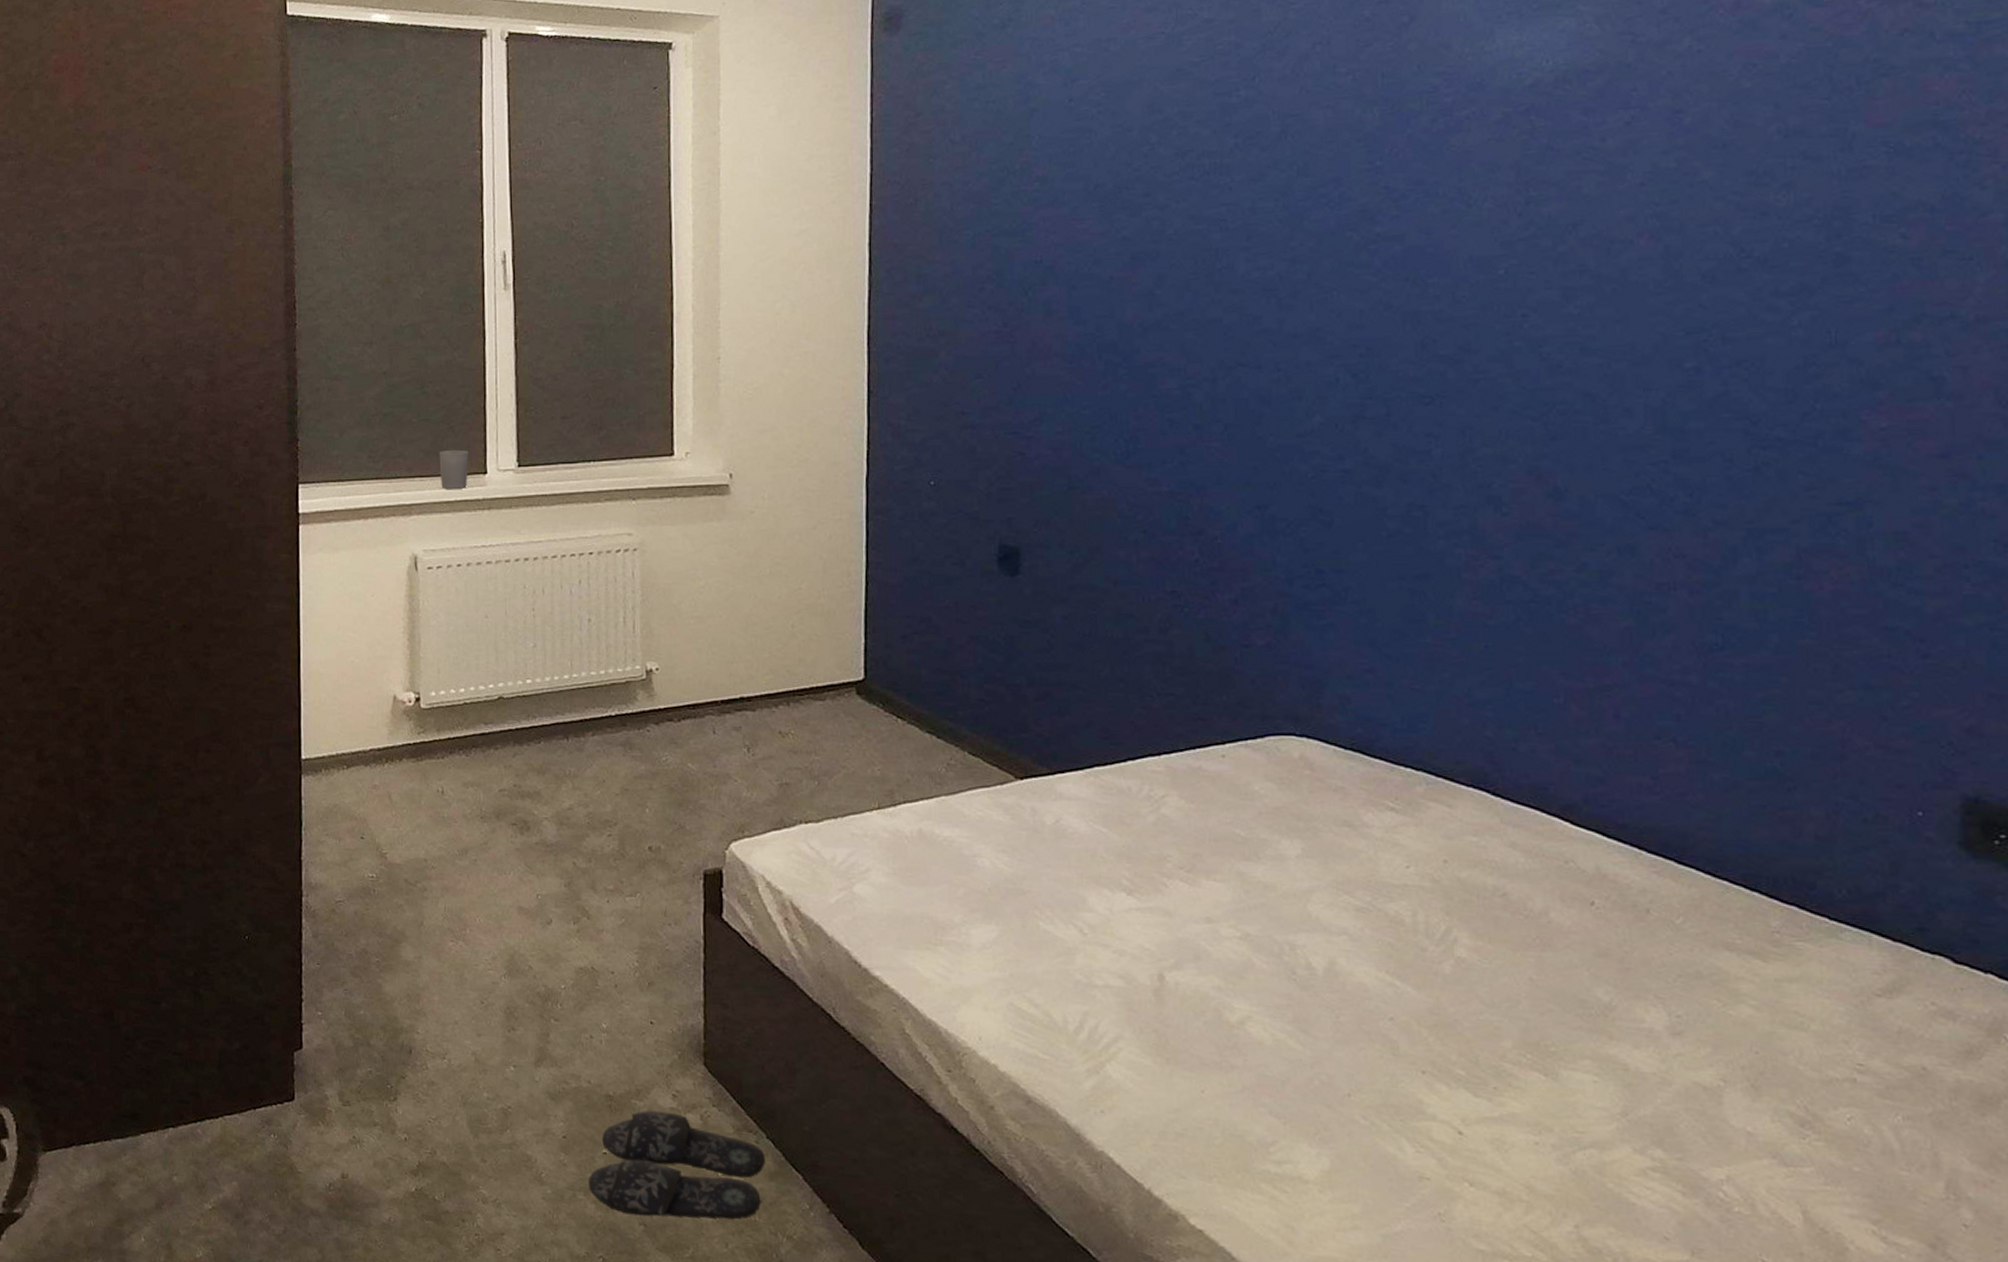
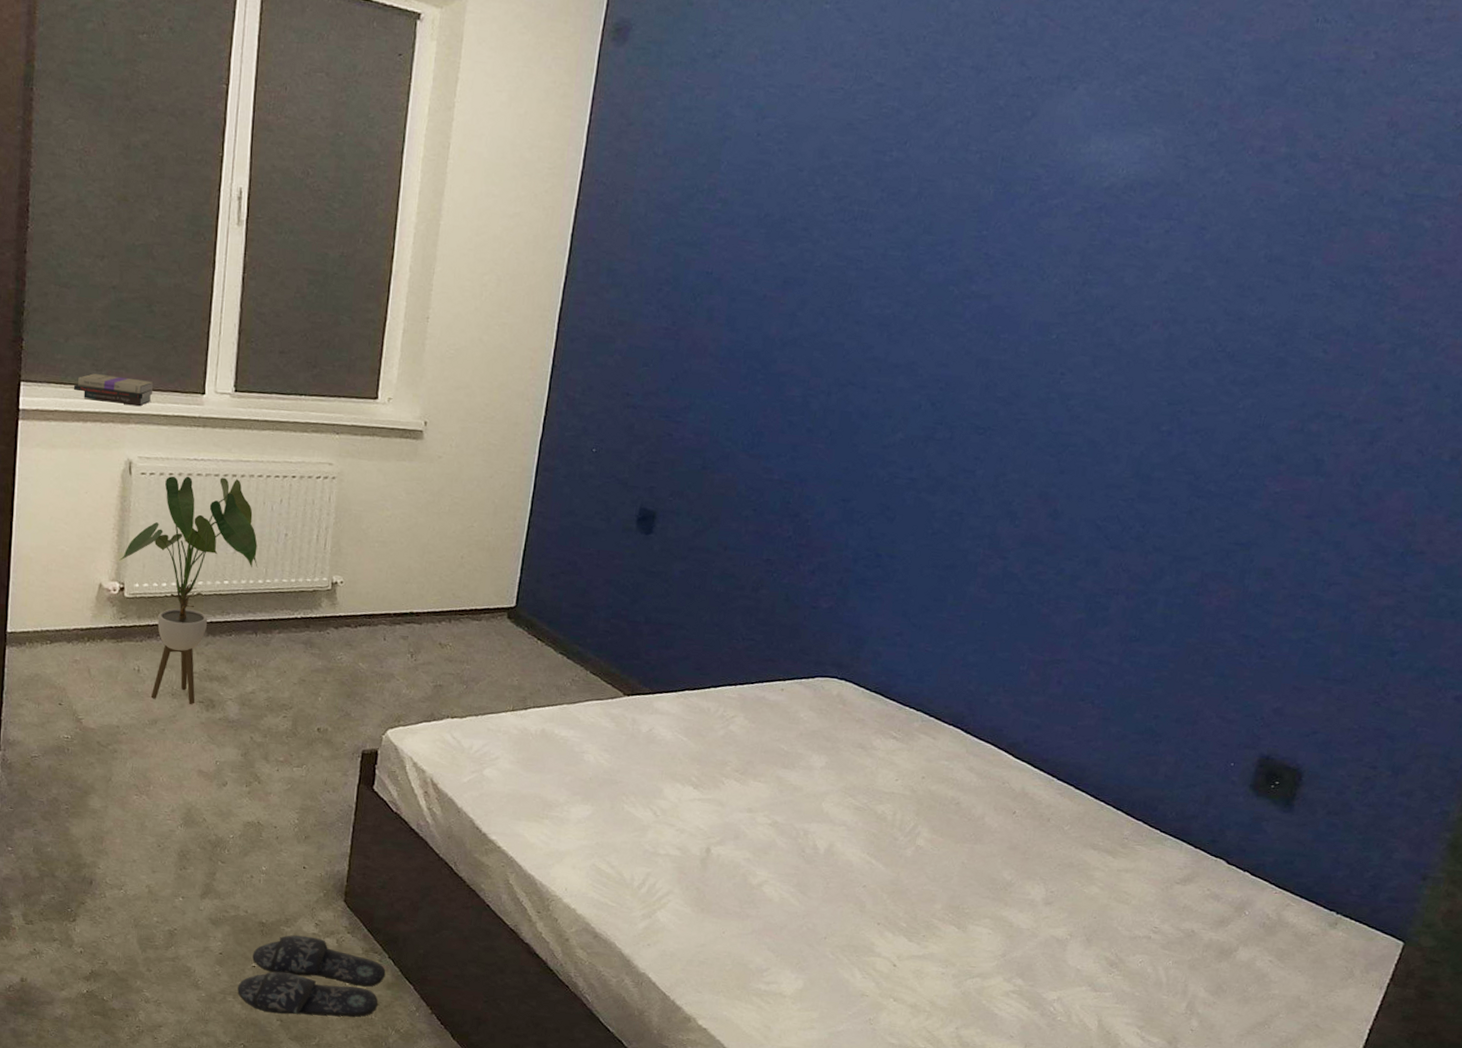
books: none [351,466,433,495] -> present [73,373,154,406]
house plant: none [412,563,562,828] -> present [119,476,258,704]
candle holder: present [439,449,469,490] -> none [160,368,190,406]

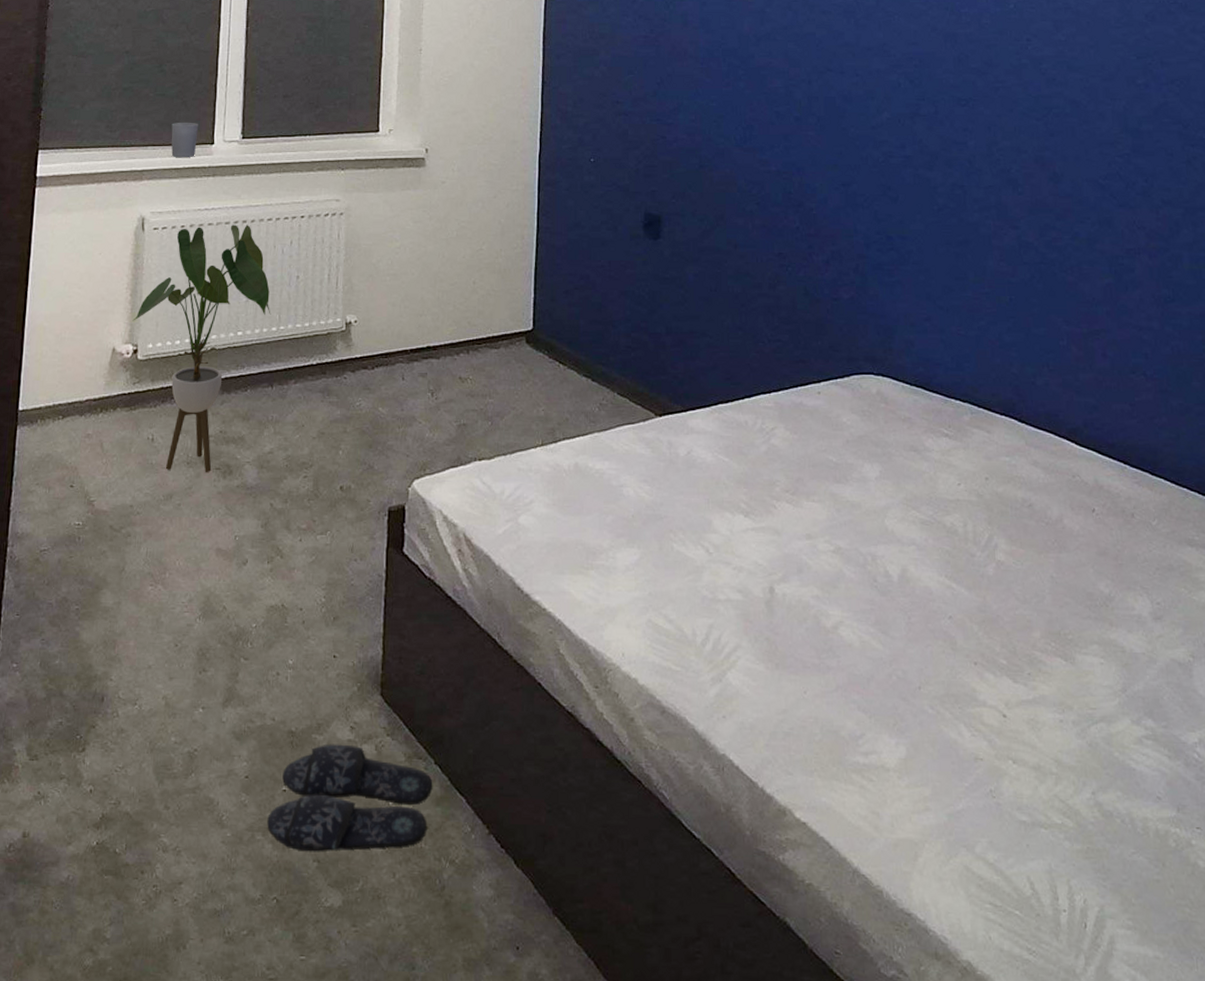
books: present [73,373,154,406] -> none [88,135,165,161]
candle holder: none [160,368,190,406] -> present [171,122,199,158]

